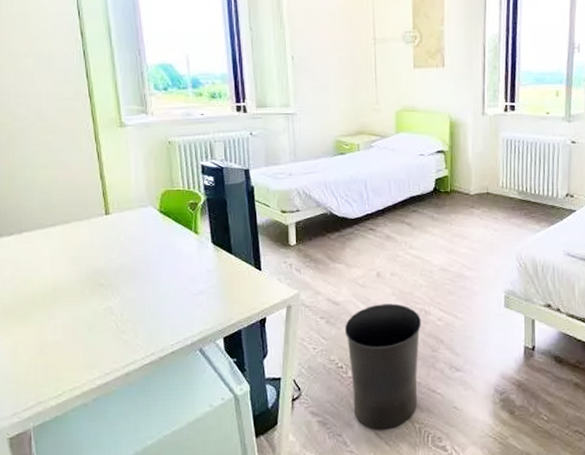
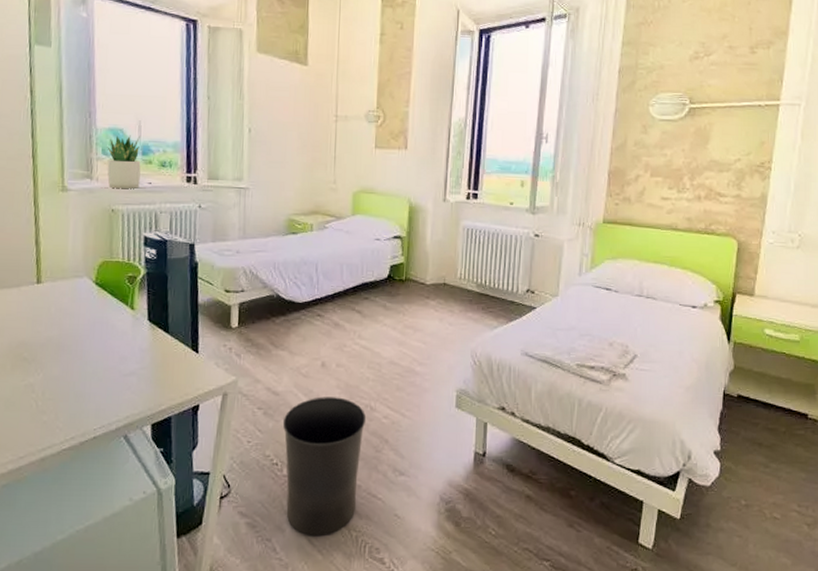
planter: none [158,69,193,122] -> present [107,135,141,190]

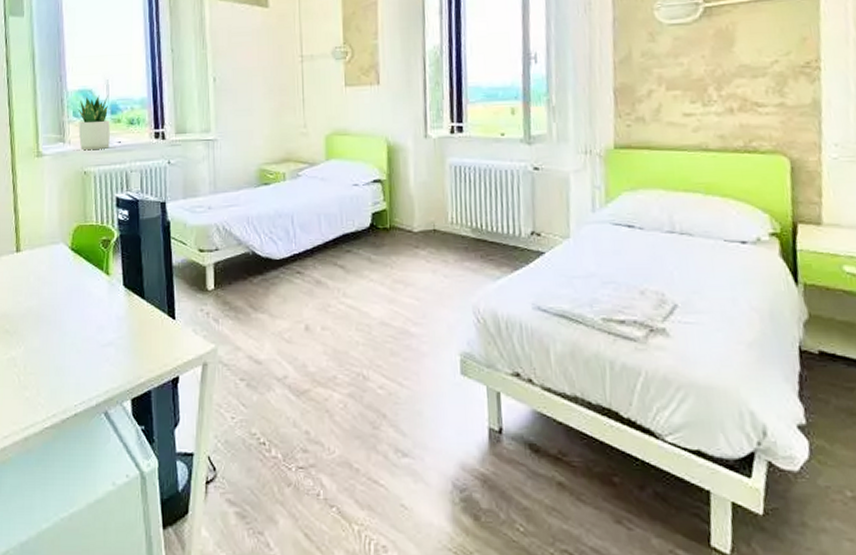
waste bin: present [282,397,367,537] -> none [267,365,360,530]

